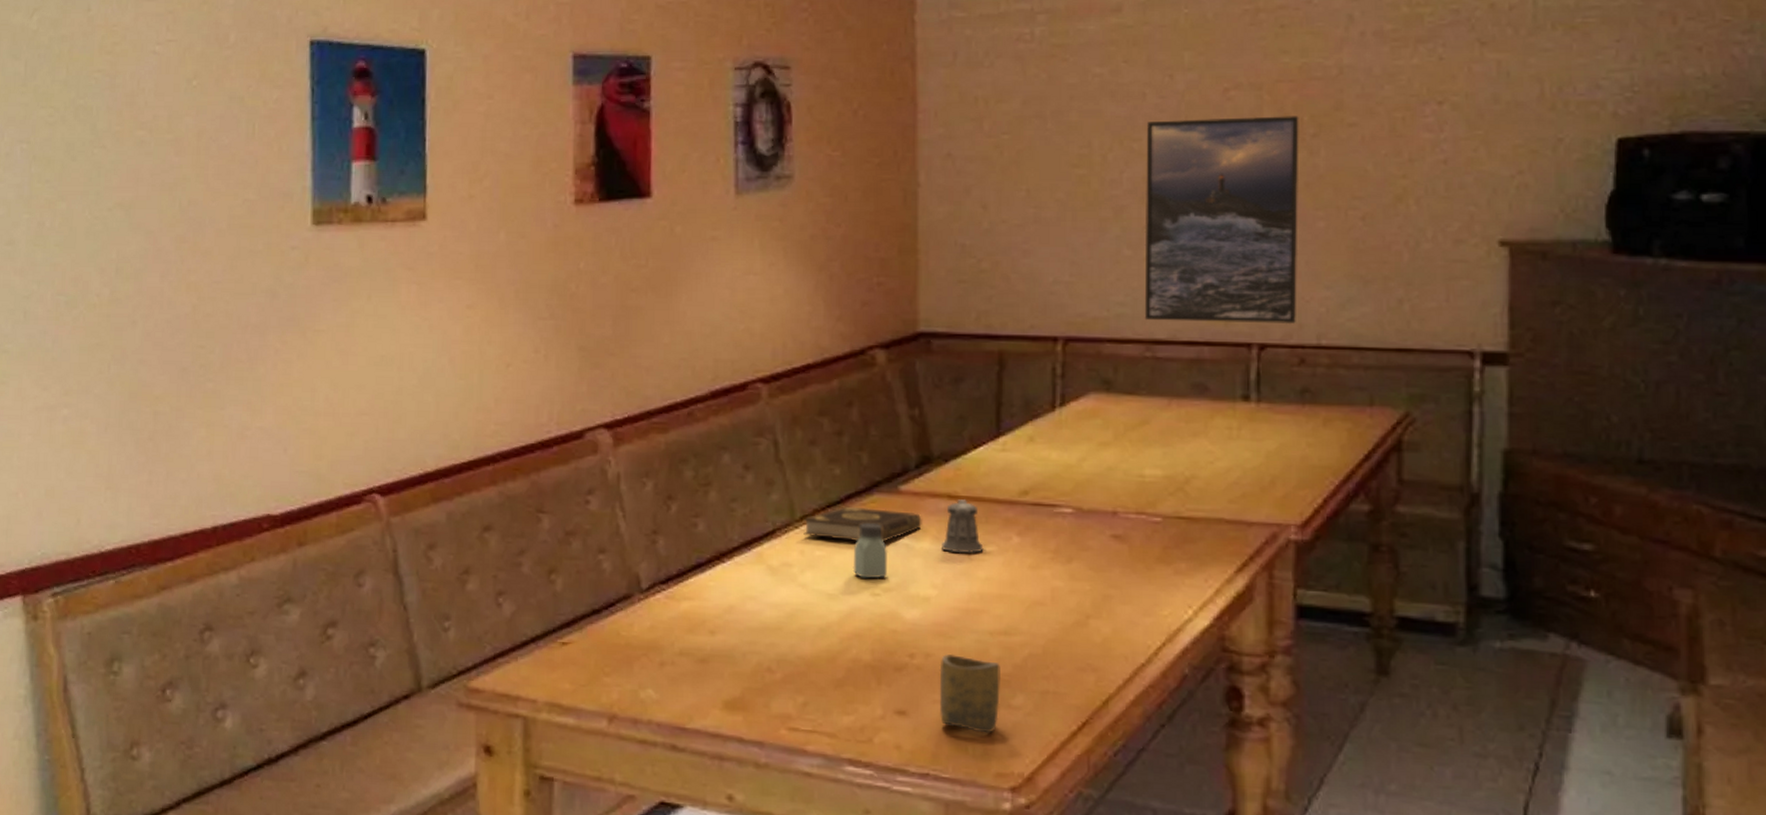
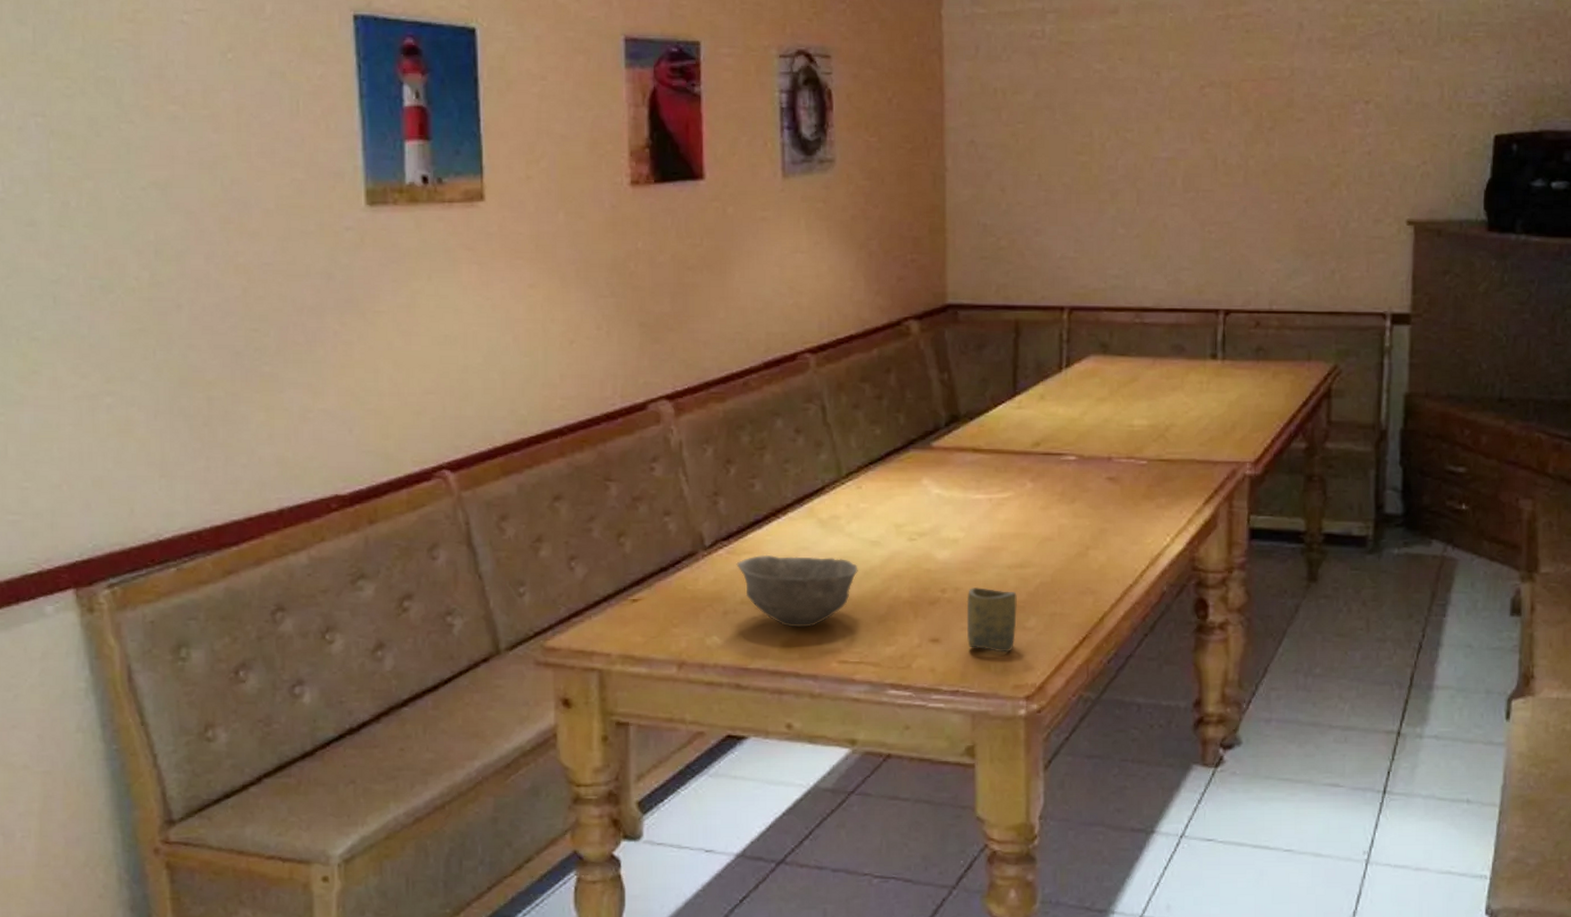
bowl: none [675,602,812,687] -> present [736,554,858,628]
book: present [803,506,922,542] -> none [849,462,951,493]
saltshaker: present [853,523,888,579] -> none [892,477,923,526]
pepper shaker: present [942,499,984,554] -> none [968,452,1003,500]
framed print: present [1144,116,1300,324] -> none [1134,111,1259,292]

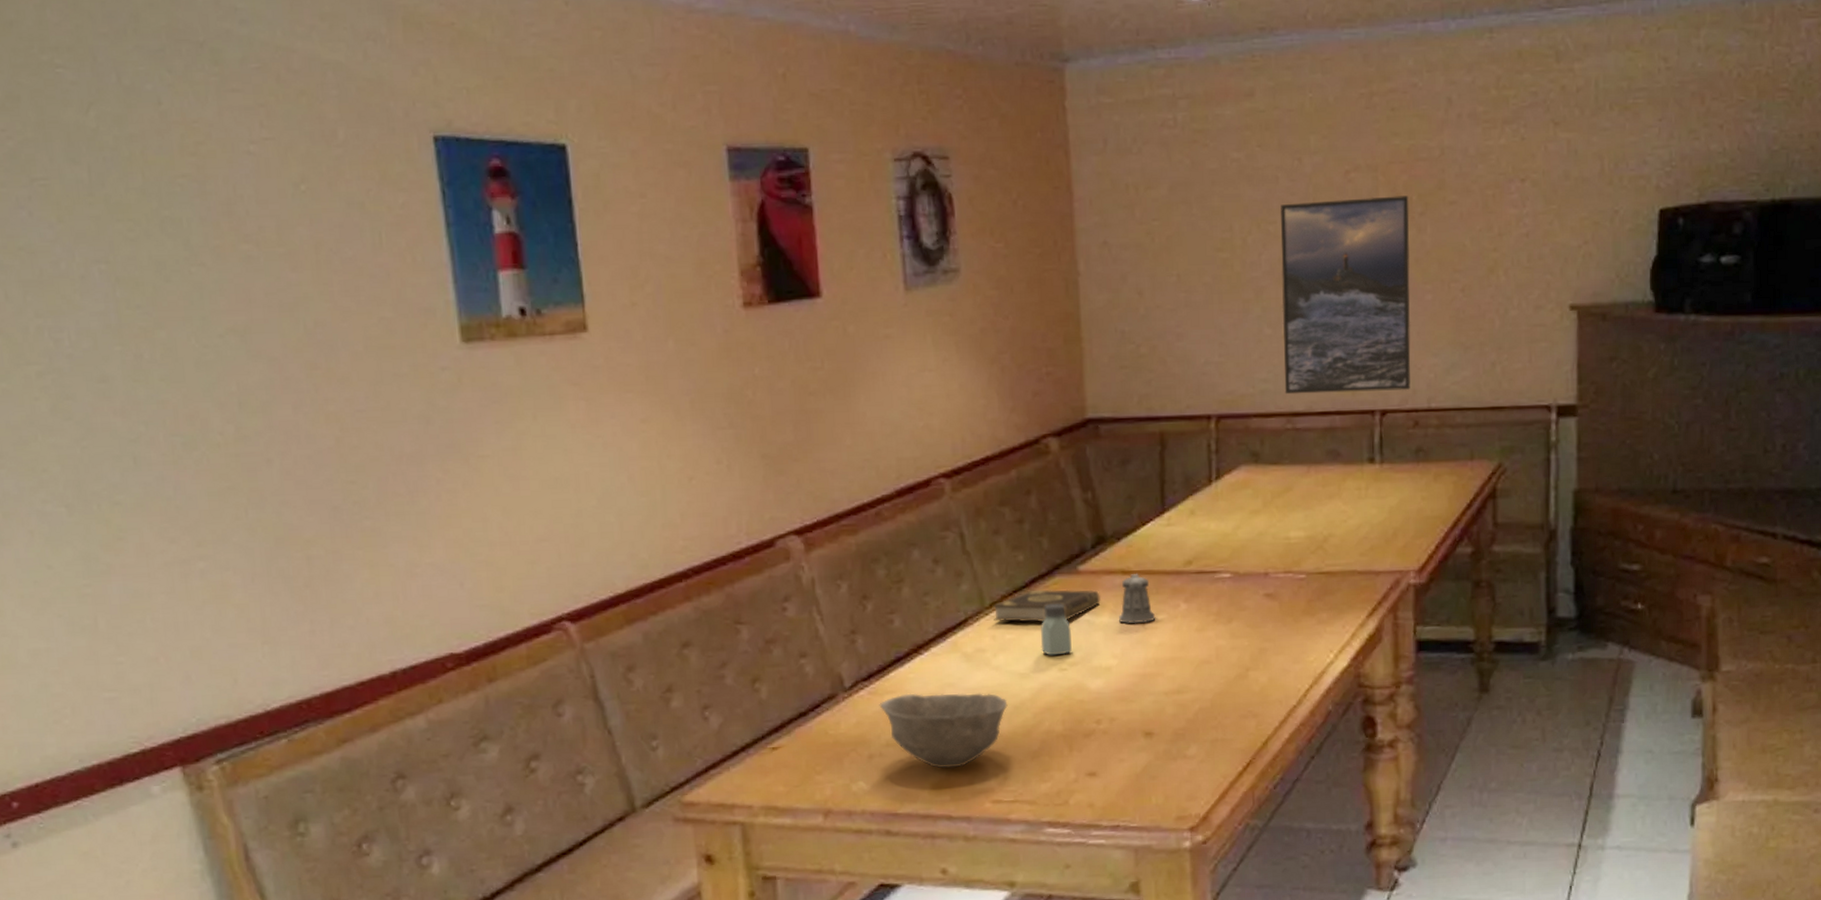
book: none [849,462,951,493] -> present [993,589,1101,622]
saltshaker: none [892,477,923,526] -> present [1041,604,1072,656]
cup: present [966,586,1017,652] -> none [1123,715,1177,783]
pepper shaker: none [968,452,1003,500] -> present [1119,574,1156,624]
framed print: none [1134,111,1259,292] -> present [1280,195,1411,395]

